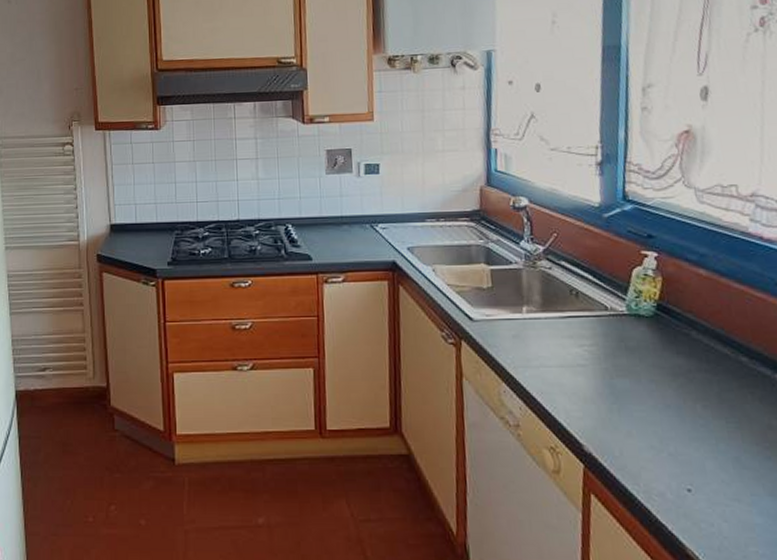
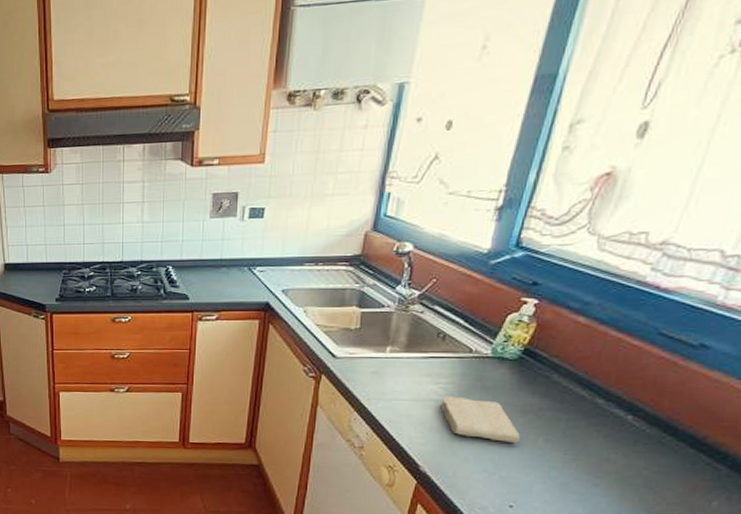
washcloth: none [589,360,679,411] -> present [441,396,521,443]

